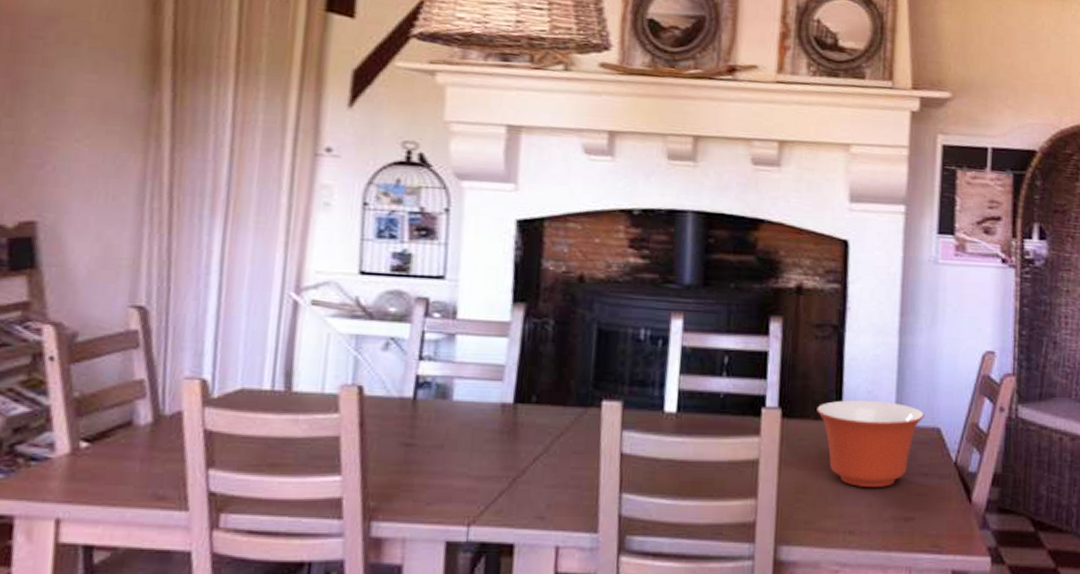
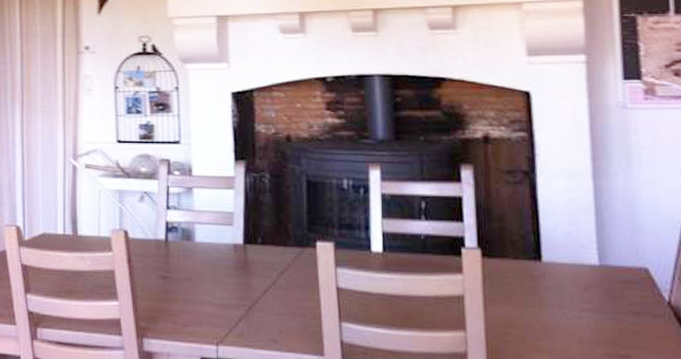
mixing bowl: present [817,400,925,487] -> none [516,241,630,324]

